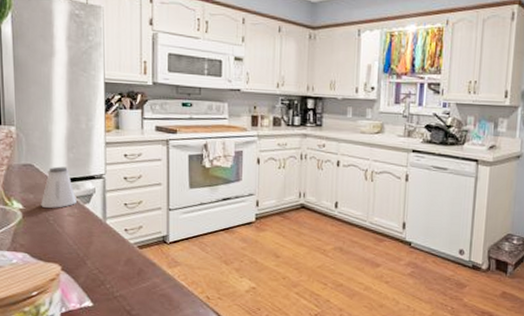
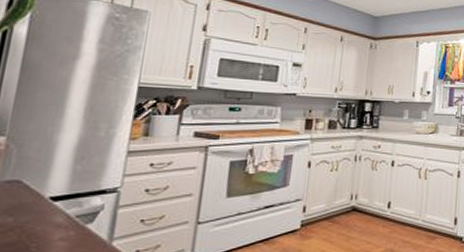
saltshaker: present [41,166,77,208] -> none [21,181,76,232]

